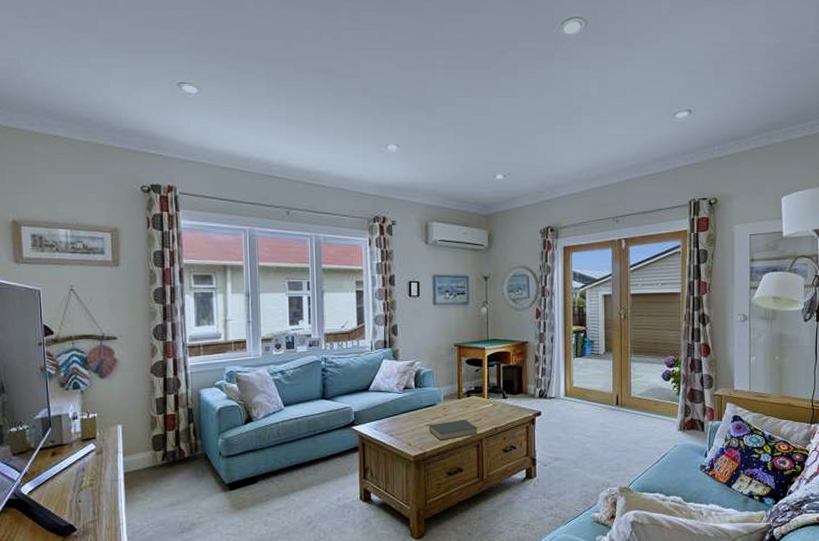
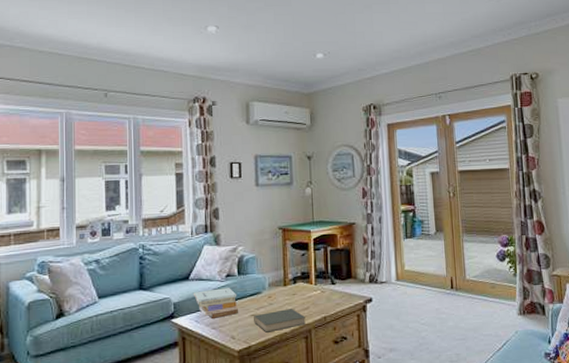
books: none [372,399,414,427] -> present [193,288,238,319]

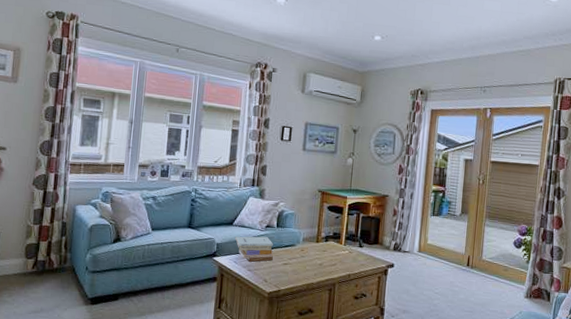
book: present [254,309,306,333] -> none [286,262,332,281]

